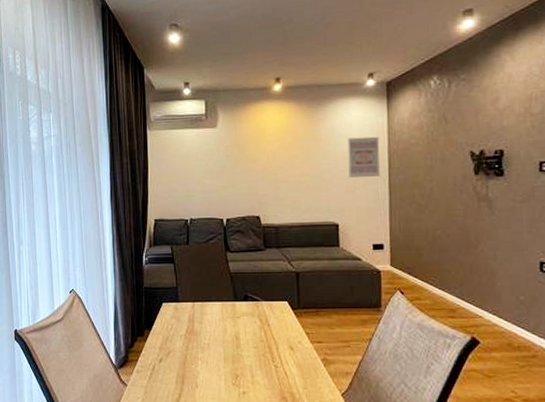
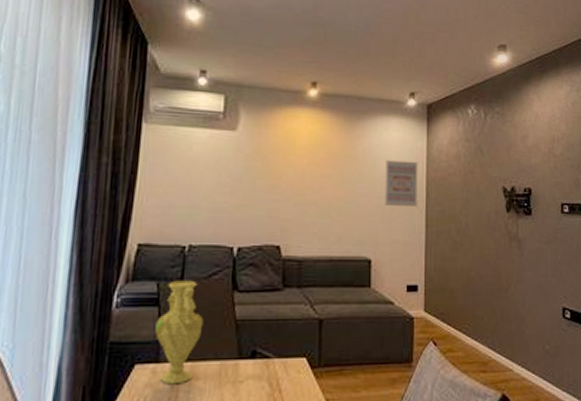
vase: none [173,244,207,317] -> present [155,280,204,385]

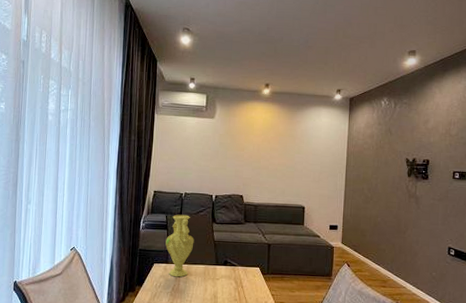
wall art: present [385,160,419,206] -> none [316,138,342,171]

